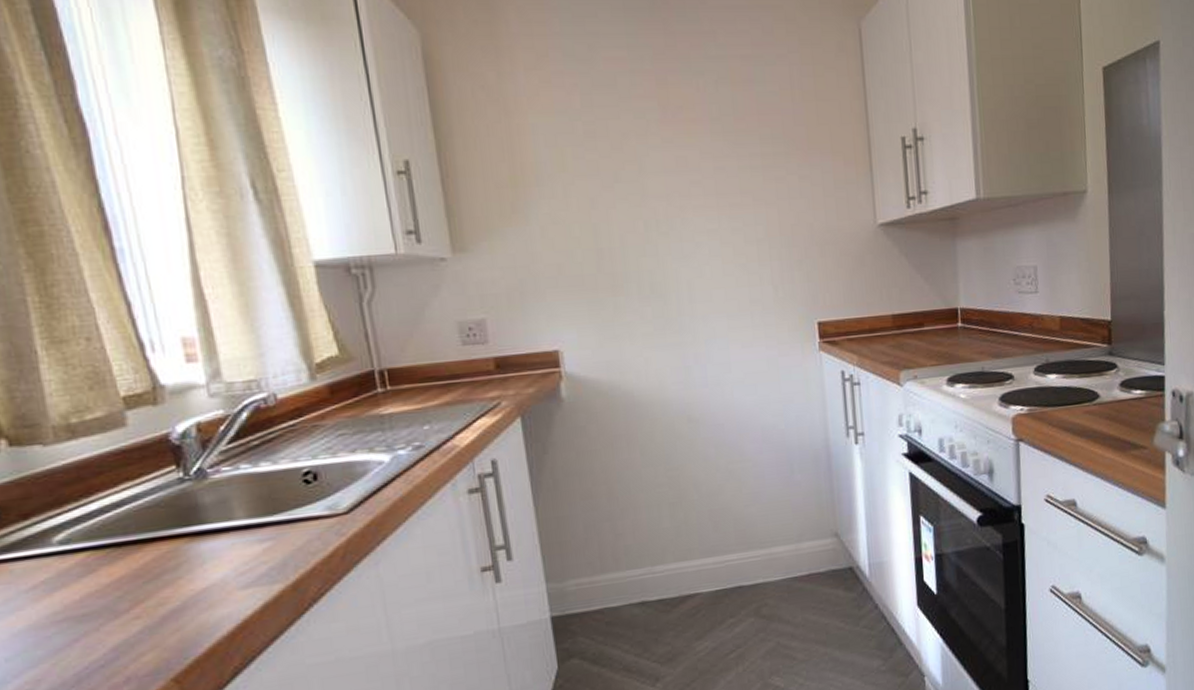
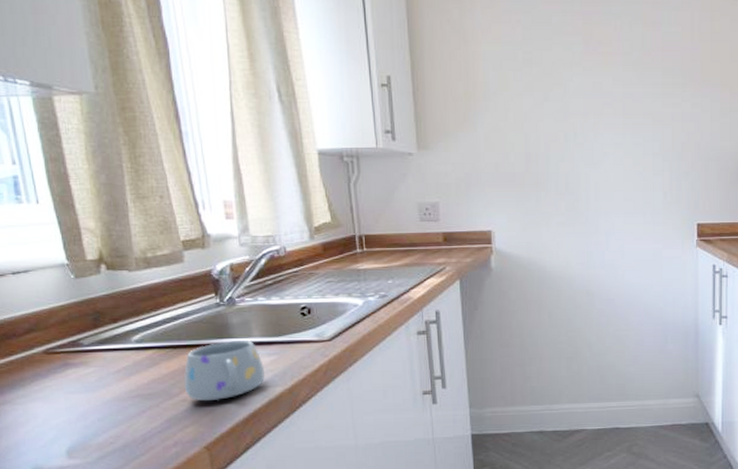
mug: none [135,525,258,616] -> present [183,341,266,402]

